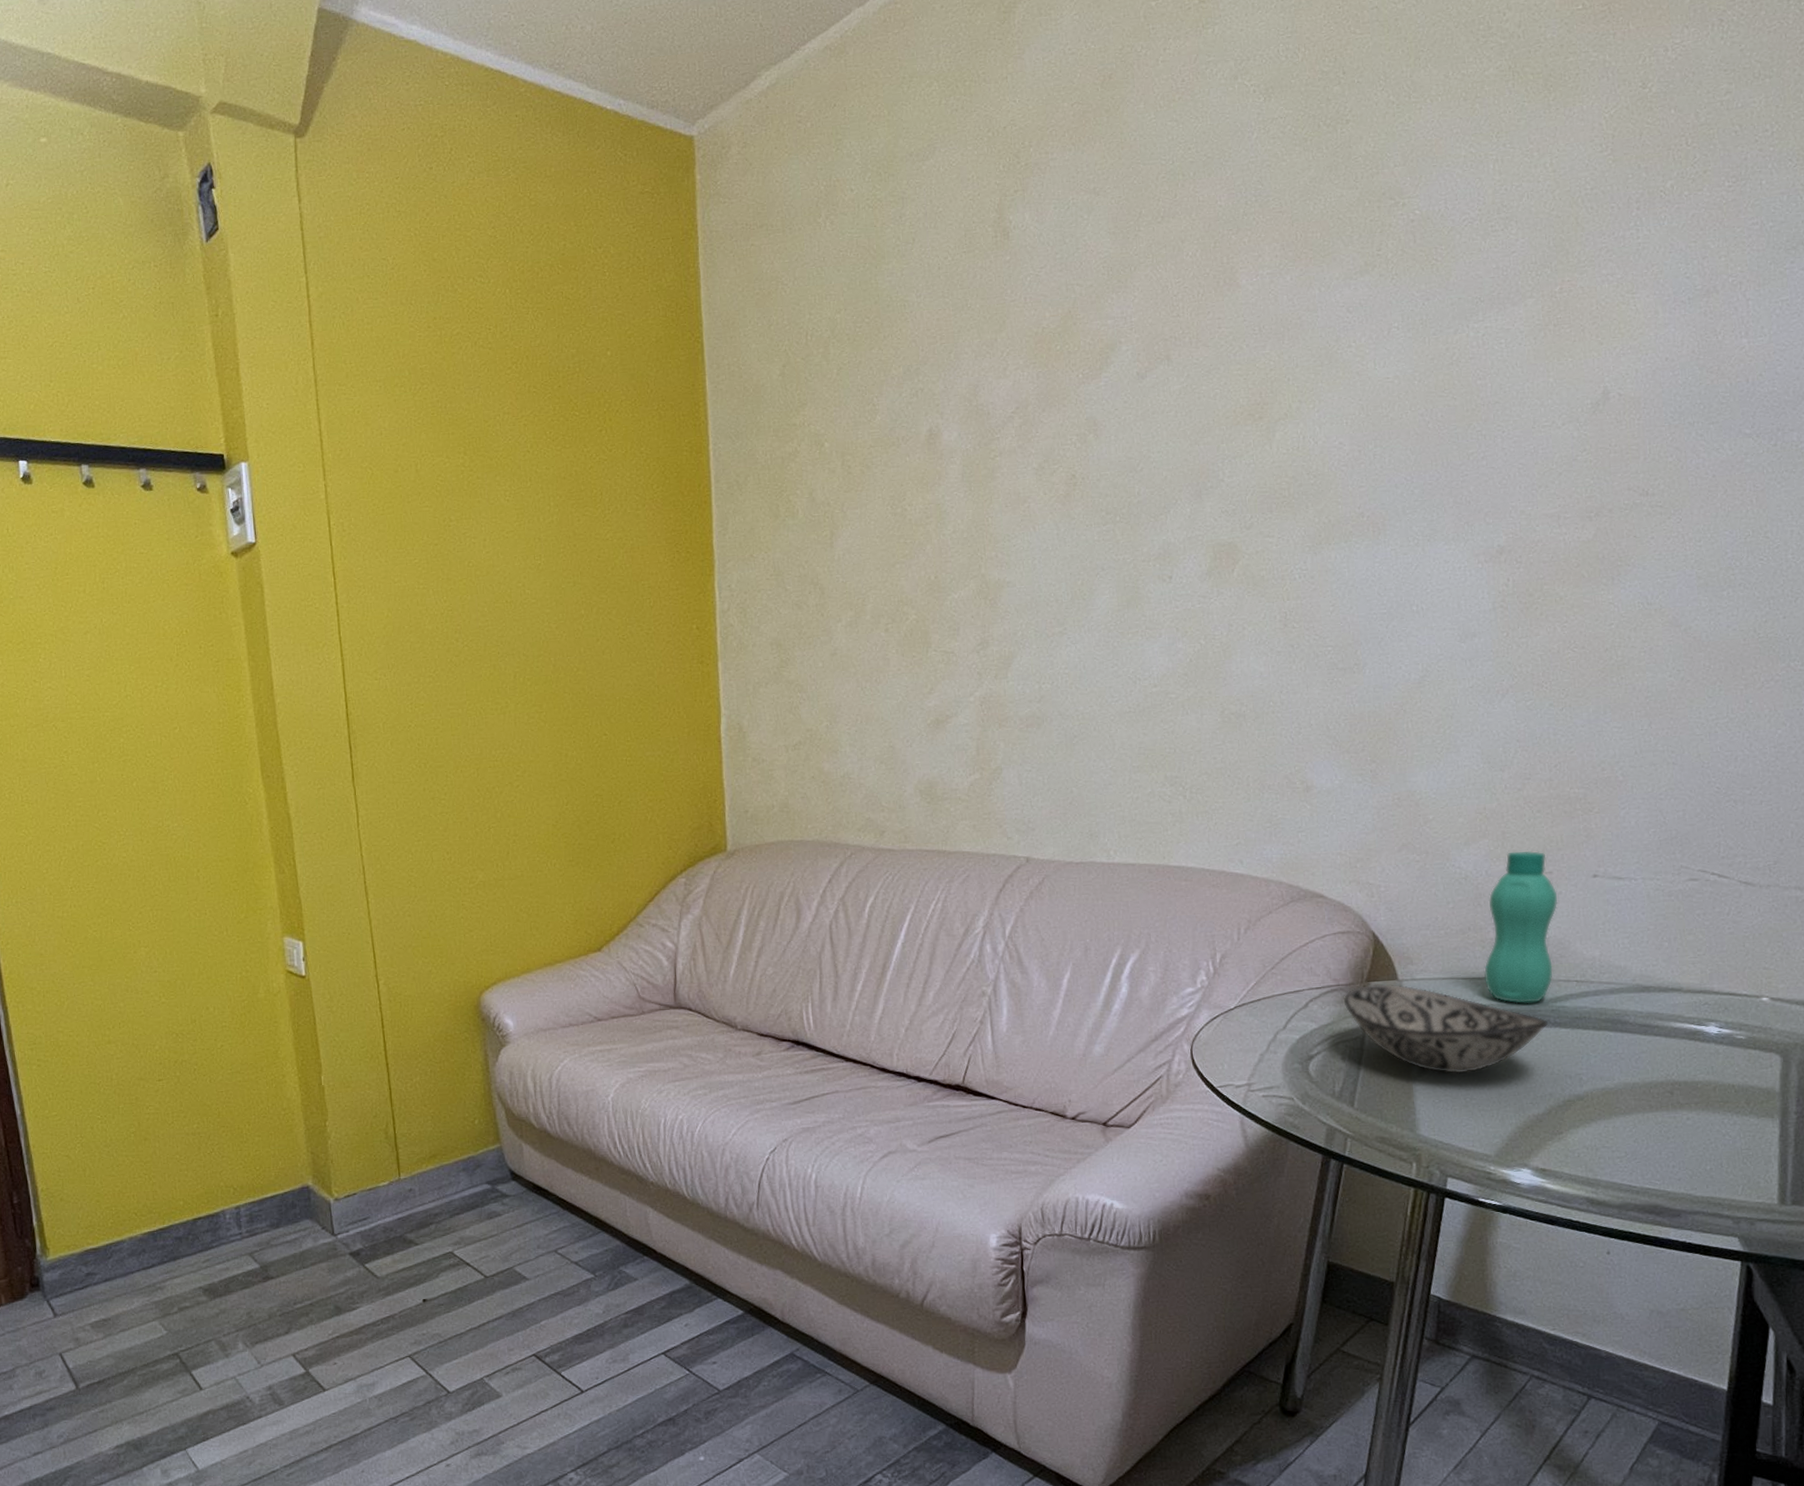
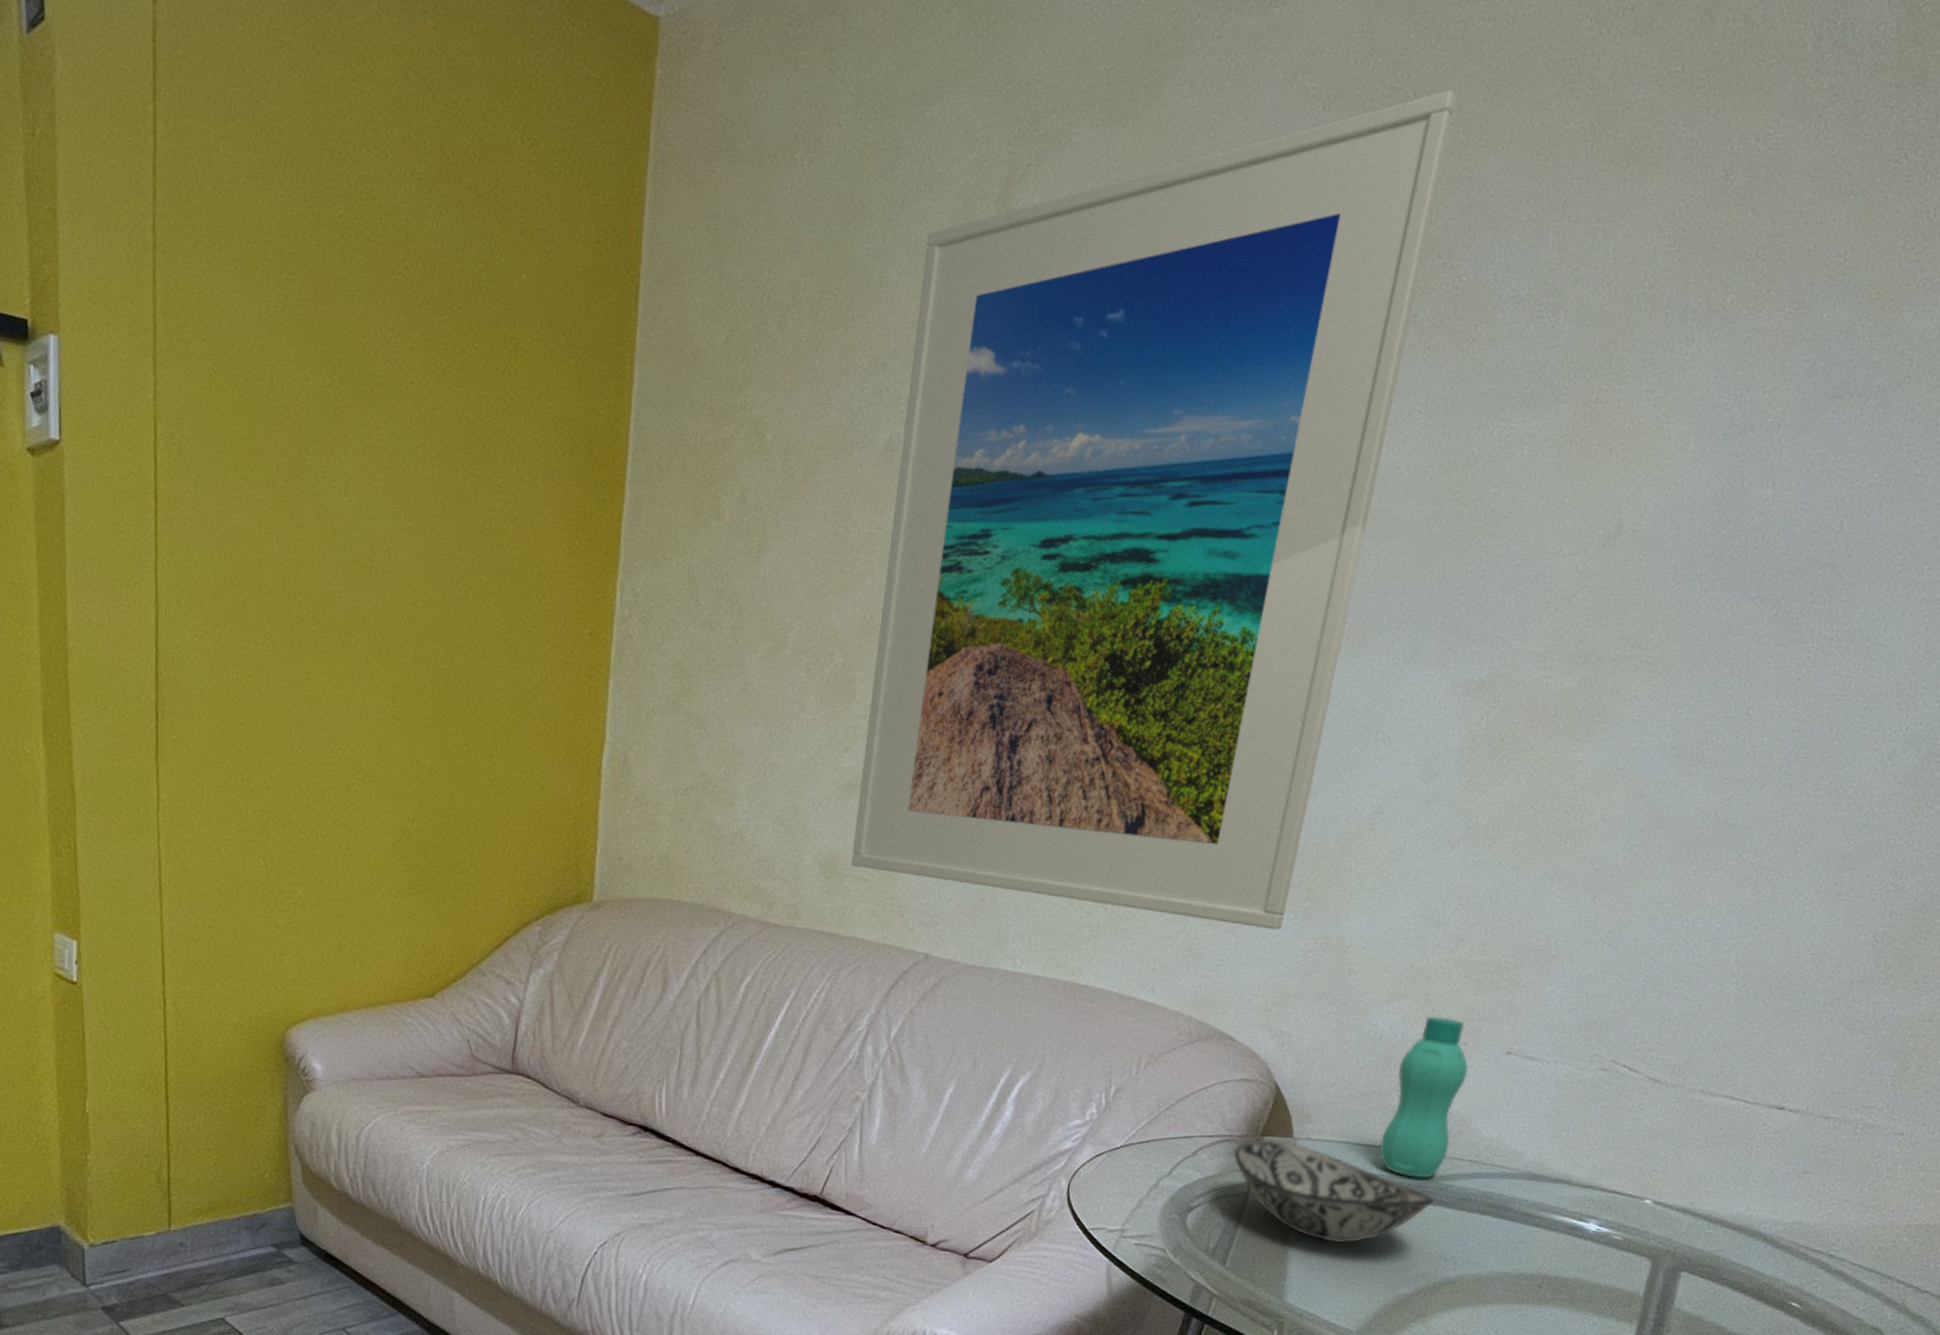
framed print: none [938,63,1382,794] -> present [851,90,1457,930]

